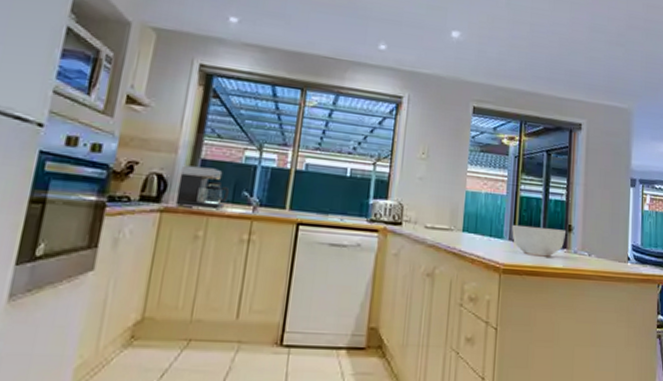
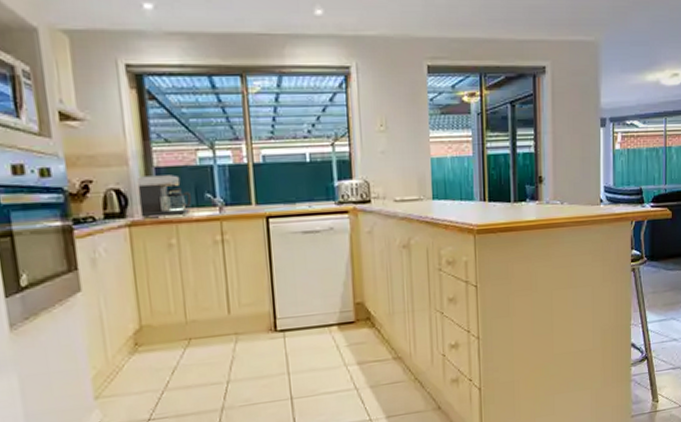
bowl: present [512,224,567,257] -> none [482,182,538,213]

